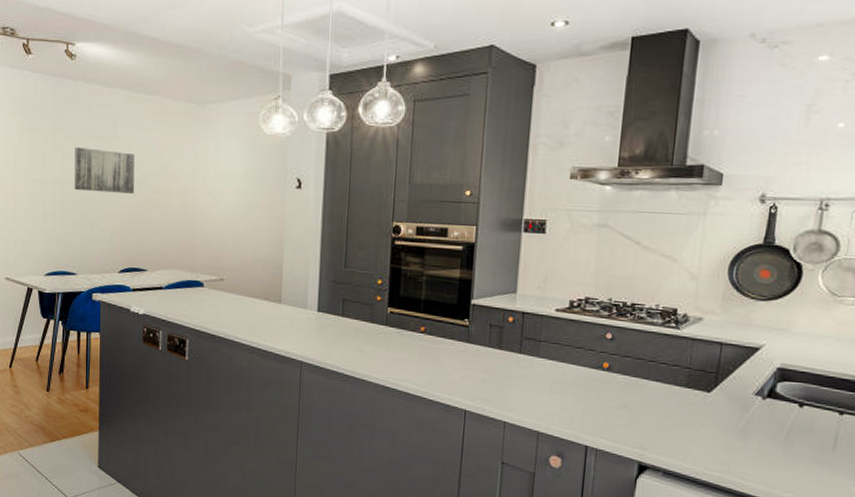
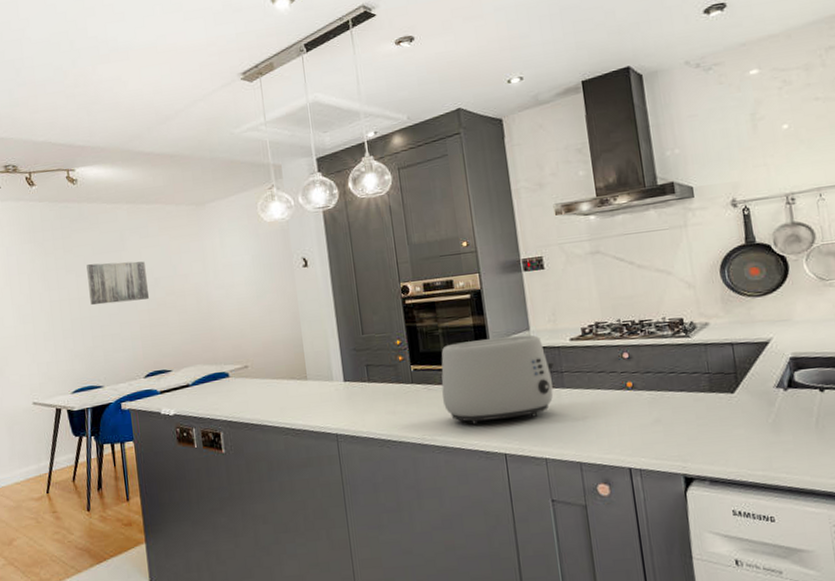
toaster: none [413,293,535,380] -> present [441,334,555,426]

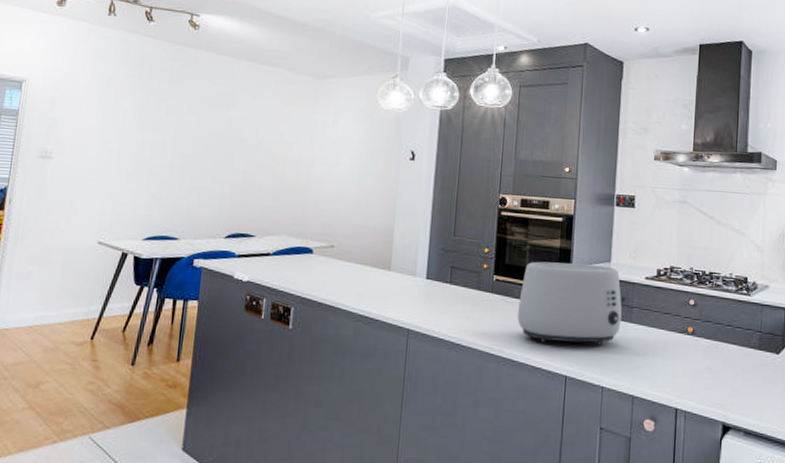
wall art: present [86,261,150,306] -> none [185,113,252,159]

